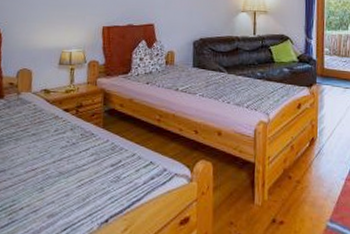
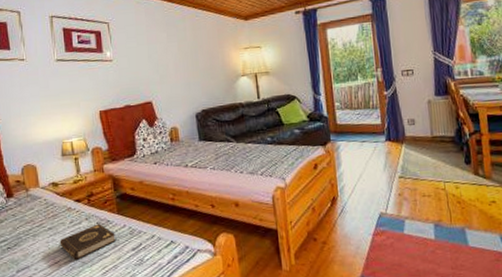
book: none [40,135,97,169] -> present [60,224,116,260]

